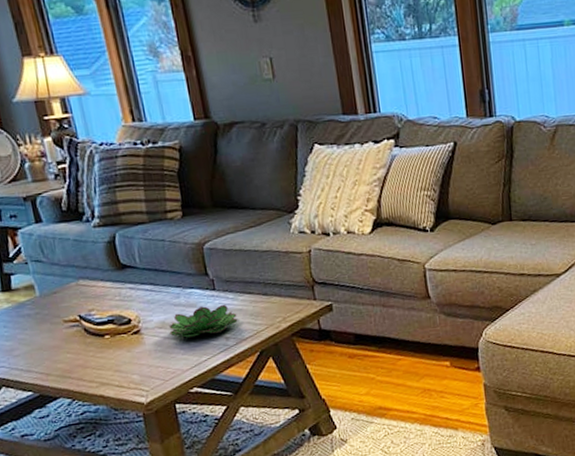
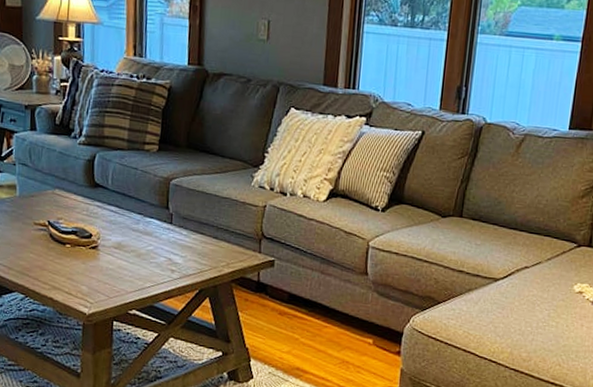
succulent plant: present [168,304,238,338] -> none [123,236,186,264]

